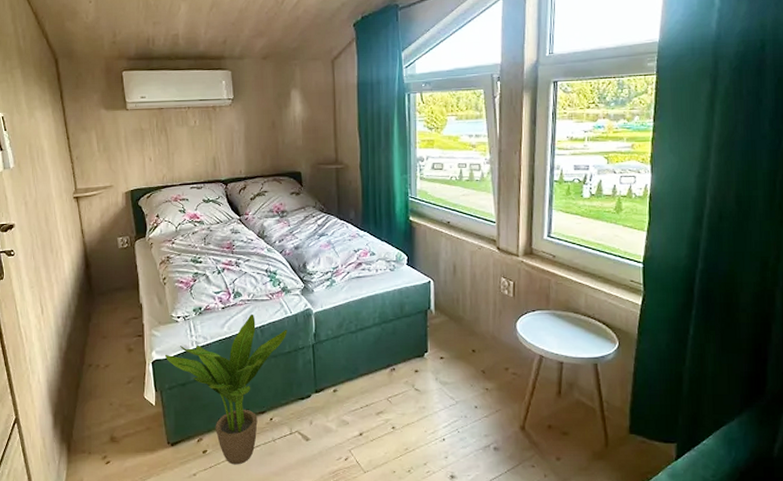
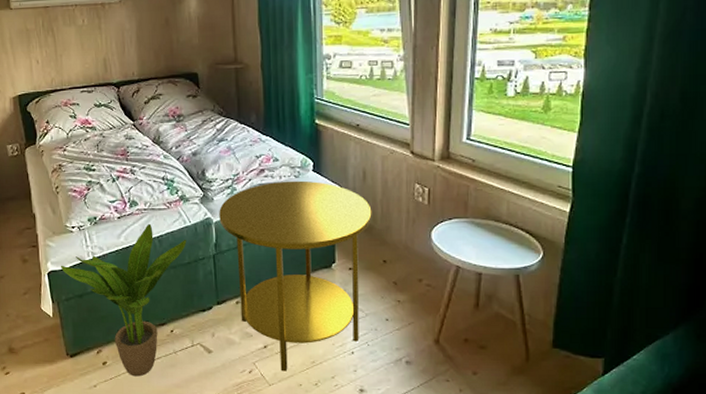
side table: none [319,274,462,459] -> present [219,180,372,372]

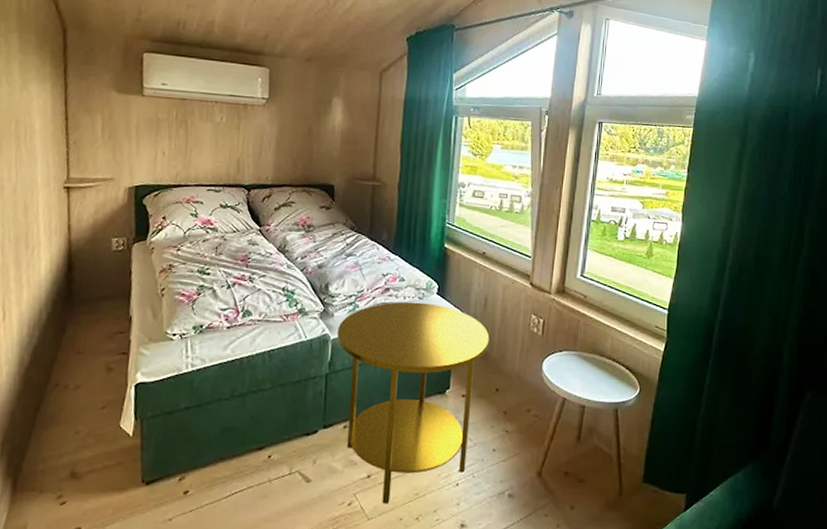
potted plant: present [60,223,187,377] -> none [151,336,300,509]

